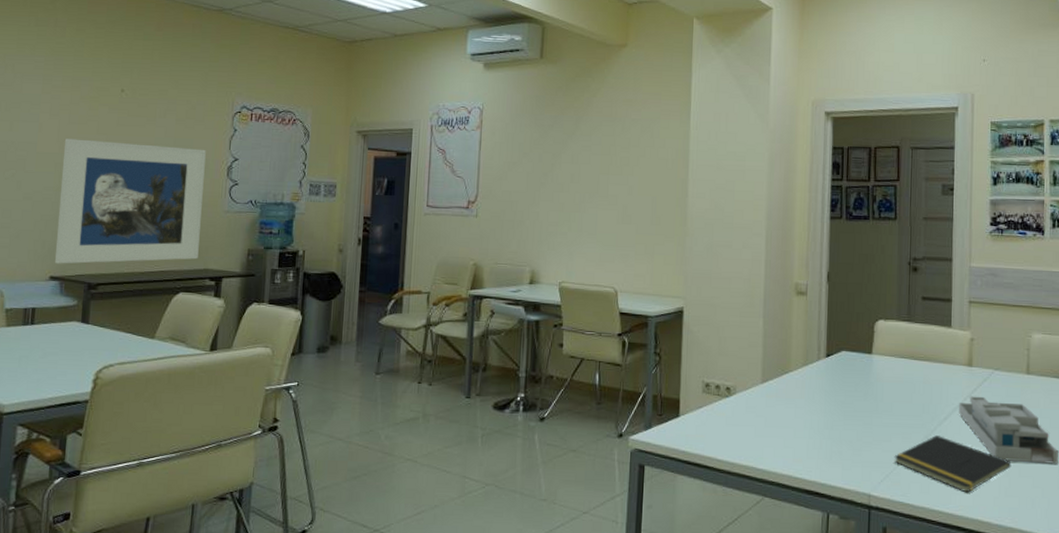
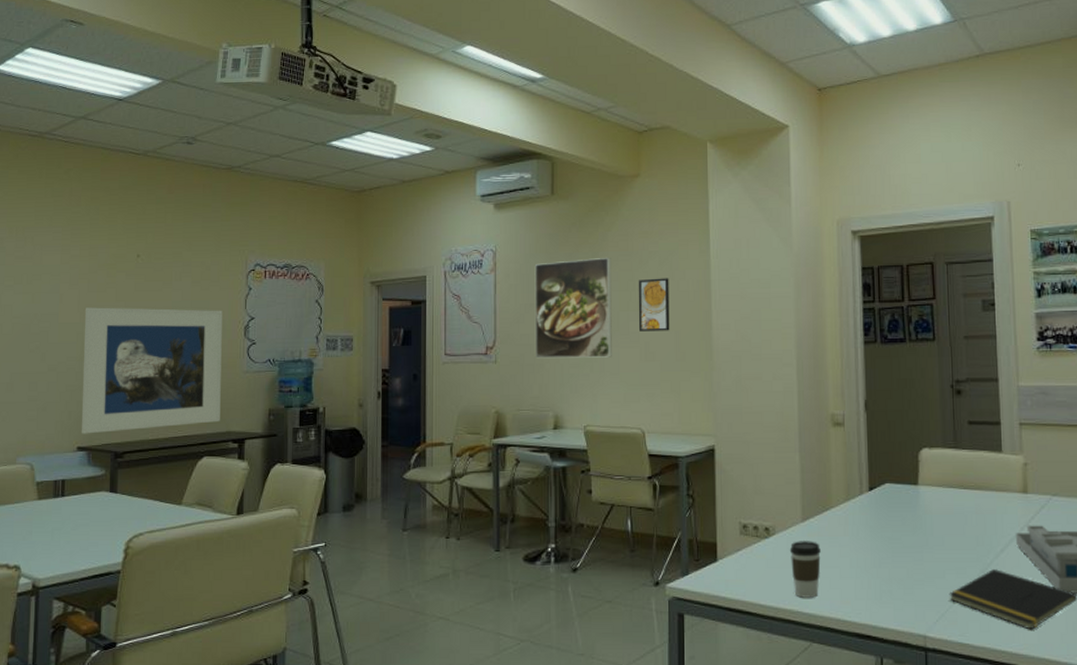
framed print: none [516,122,595,218] -> present [534,258,612,359]
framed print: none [617,145,650,196] -> present [638,278,670,332]
coffee cup: none [748,401,778,455] -> present [789,541,821,598]

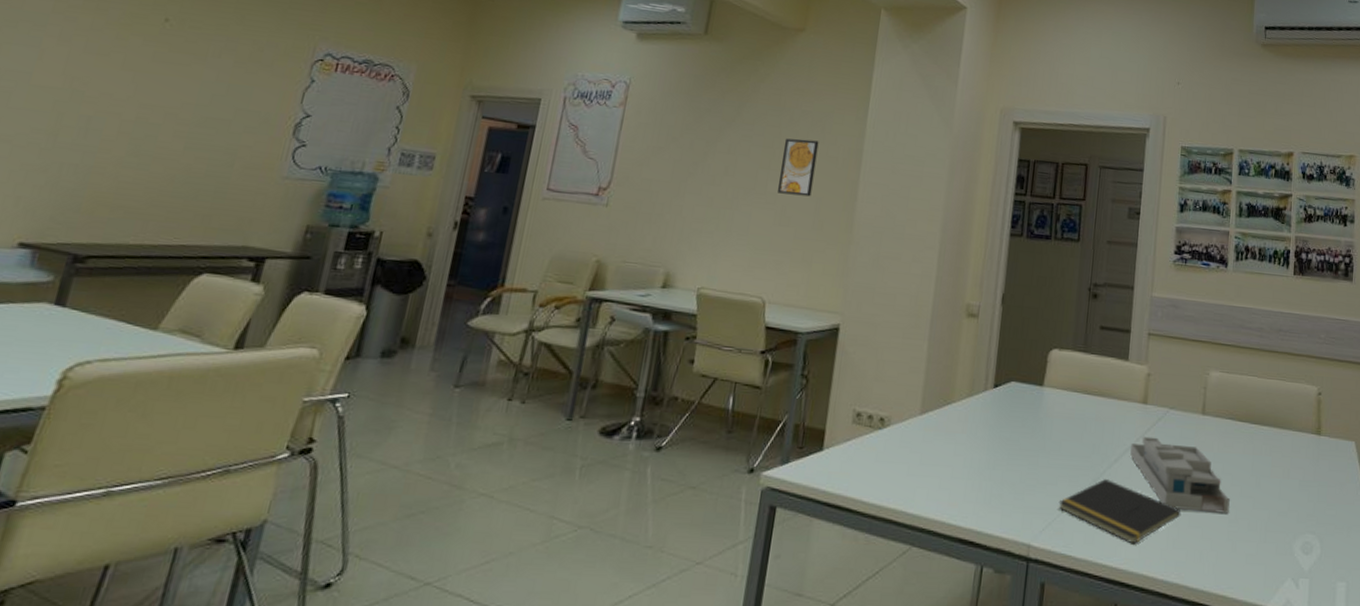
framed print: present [81,307,222,434] -> none [29,71,269,234]
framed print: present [534,258,612,359] -> none [655,104,760,217]
coffee cup: present [789,541,821,598] -> none [901,435,936,497]

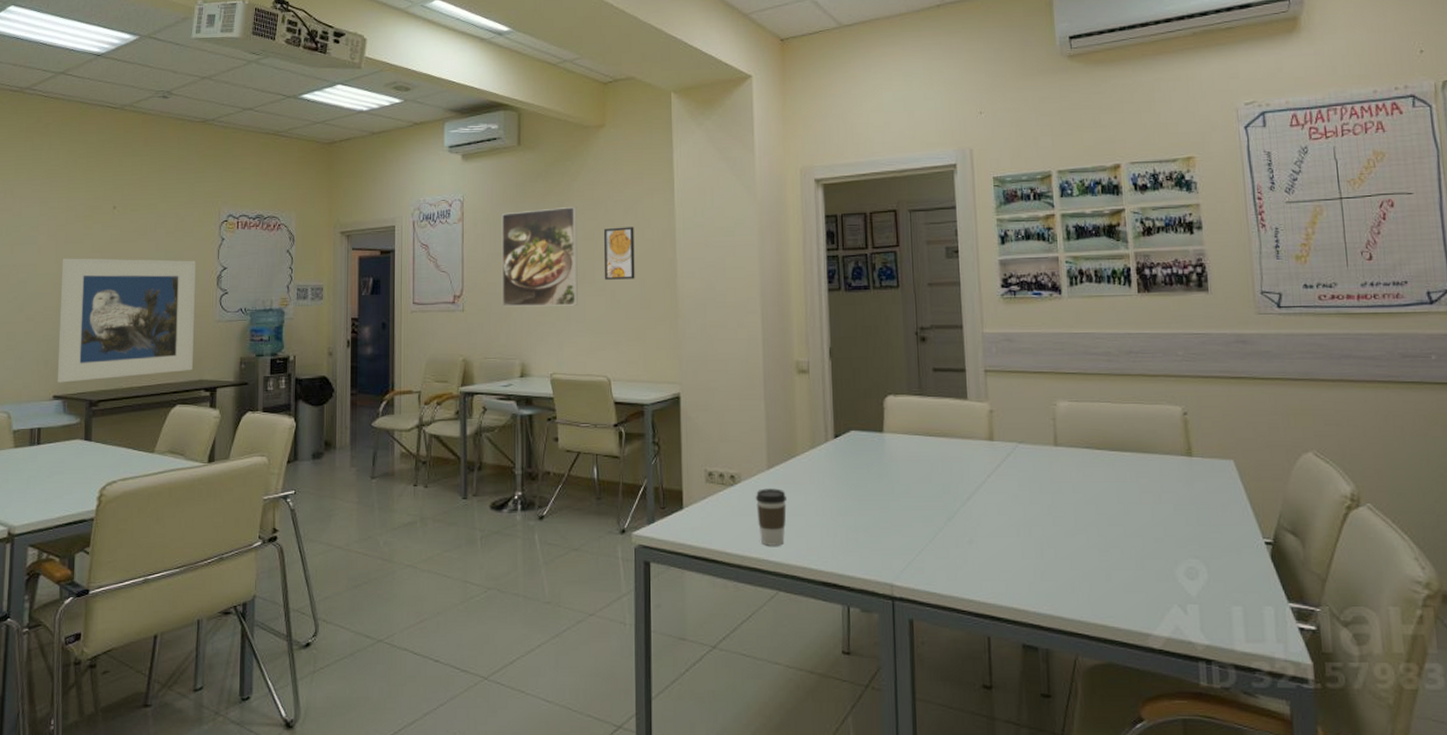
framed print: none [29,71,269,234] -> present [57,258,196,383]
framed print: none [655,104,760,217] -> present [501,207,578,307]
coffee cup: none [901,435,936,497] -> present [755,488,787,546]
notepad: present [1058,479,1181,544] -> none [915,517,1046,579]
desk organizer: present [1130,436,1230,514] -> none [982,472,1098,543]

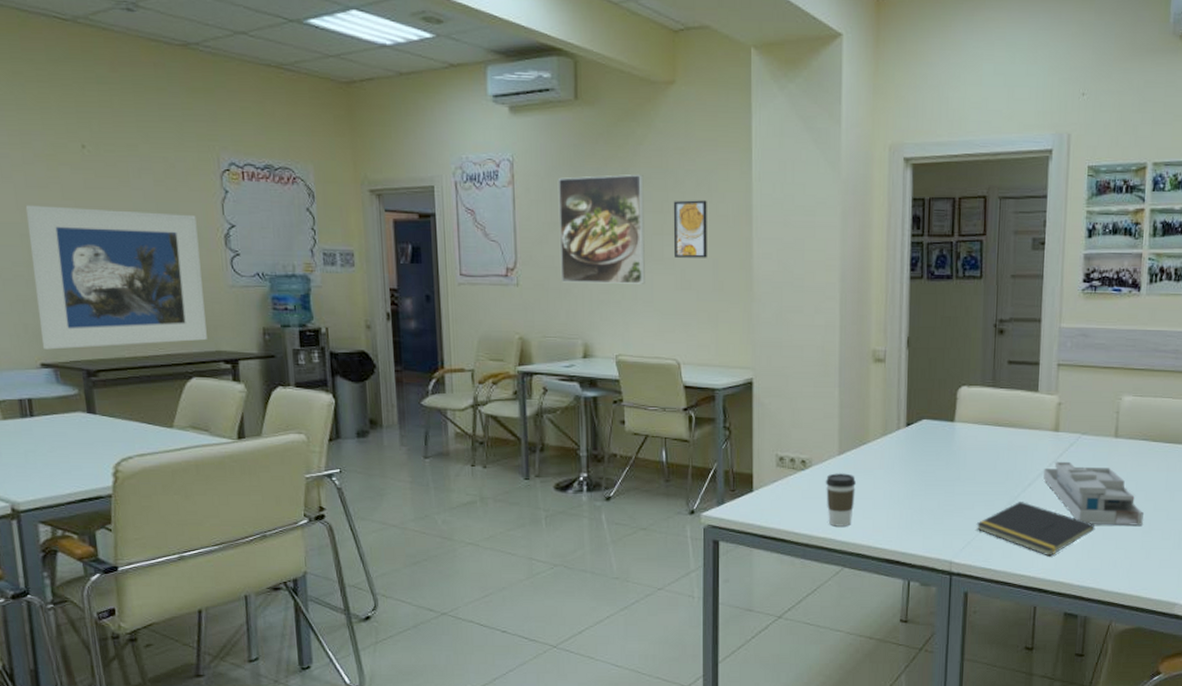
notepad: none [915,517,1046,579] -> present [976,502,1096,557]
desk organizer: none [982,472,1098,543] -> present [1044,461,1144,526]

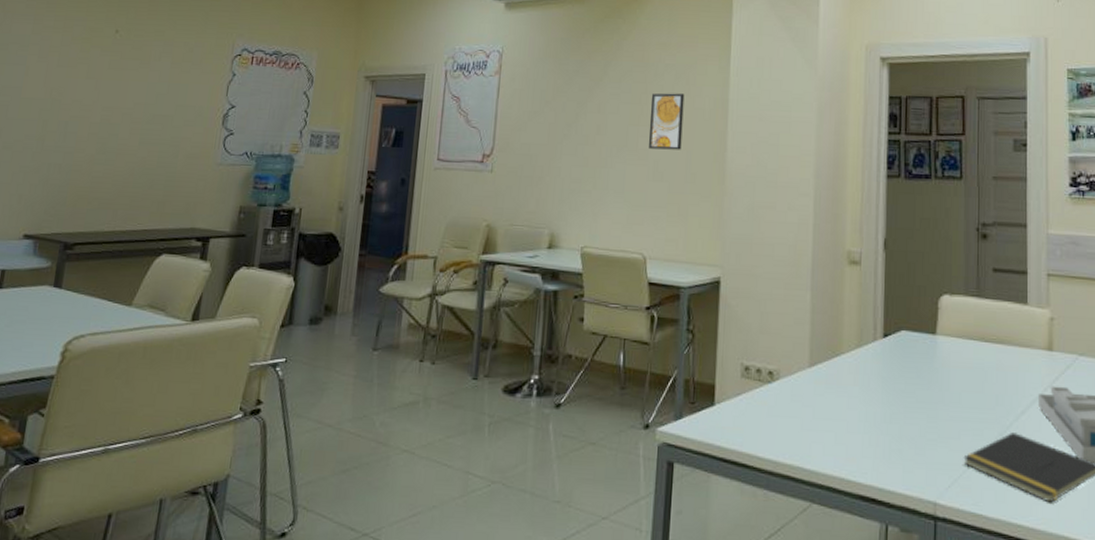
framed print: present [25,205,207,350] -> none [29,83,201,221]
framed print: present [558,175,645,284] -> none [535,67,625,175]
coffee cup: present [825,473,856,527] -> none [793,388,827,453]

